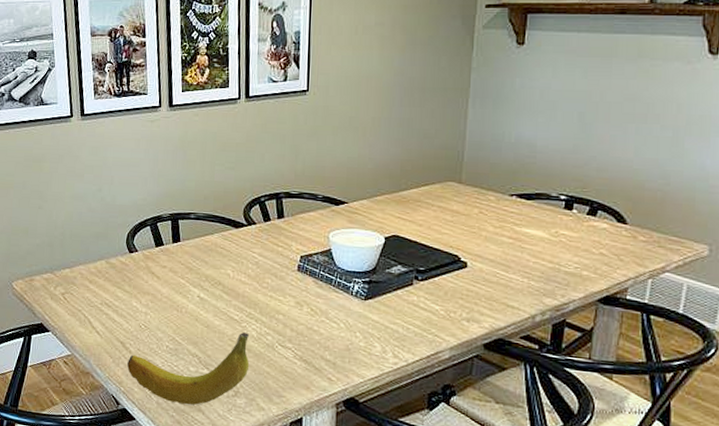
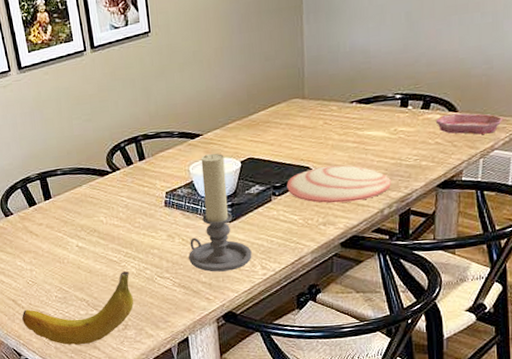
candle holder: none [315,223,385,353] -> present [189,153,252,272]
plate: none [431,258,546,302] -> present [287,165,391,203]
bowl: none [601,225,678,254] -> present [435,113,503,135]

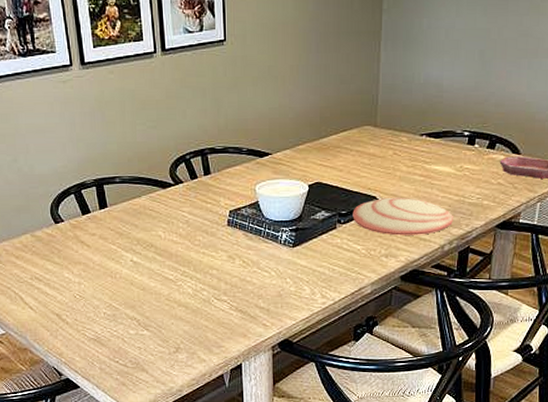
fruit: present [22,271,134,345] -> none [66,291,188,367]
candle holder: present [189,153,252,272] -> none [248,174,313,298]

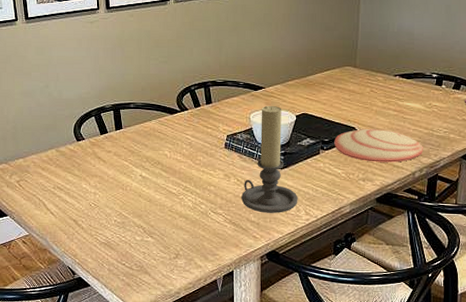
candle holder: none [248,174,313,298] -> present [241,105,298,213]

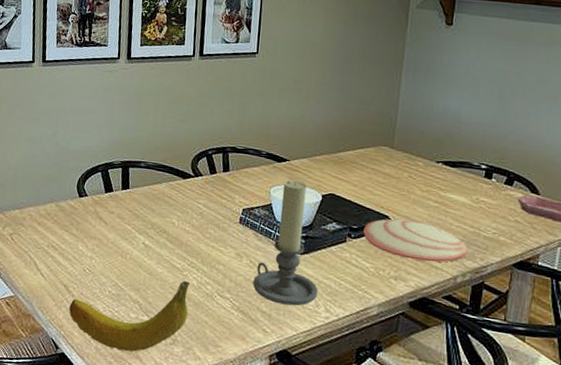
fruit: none [81,204,187,269] -> present [69,281,190,352]

